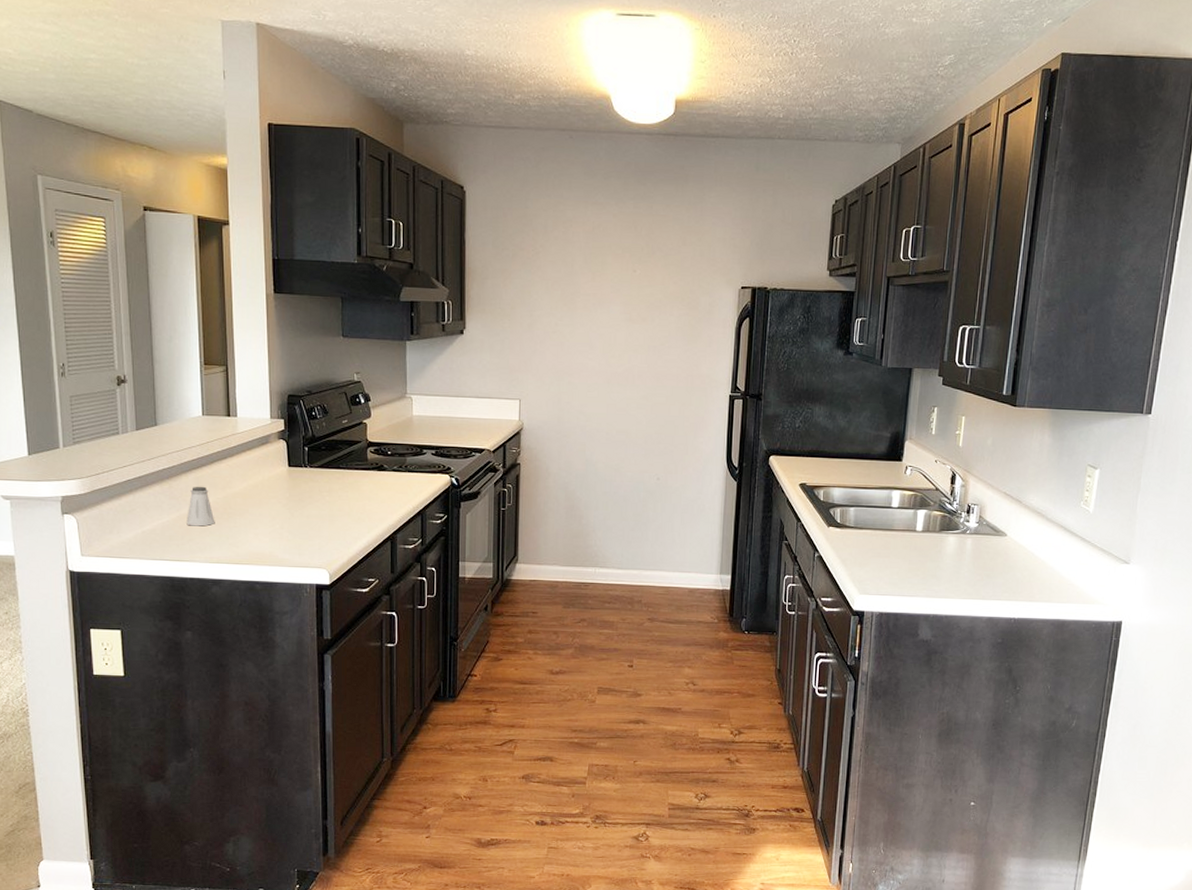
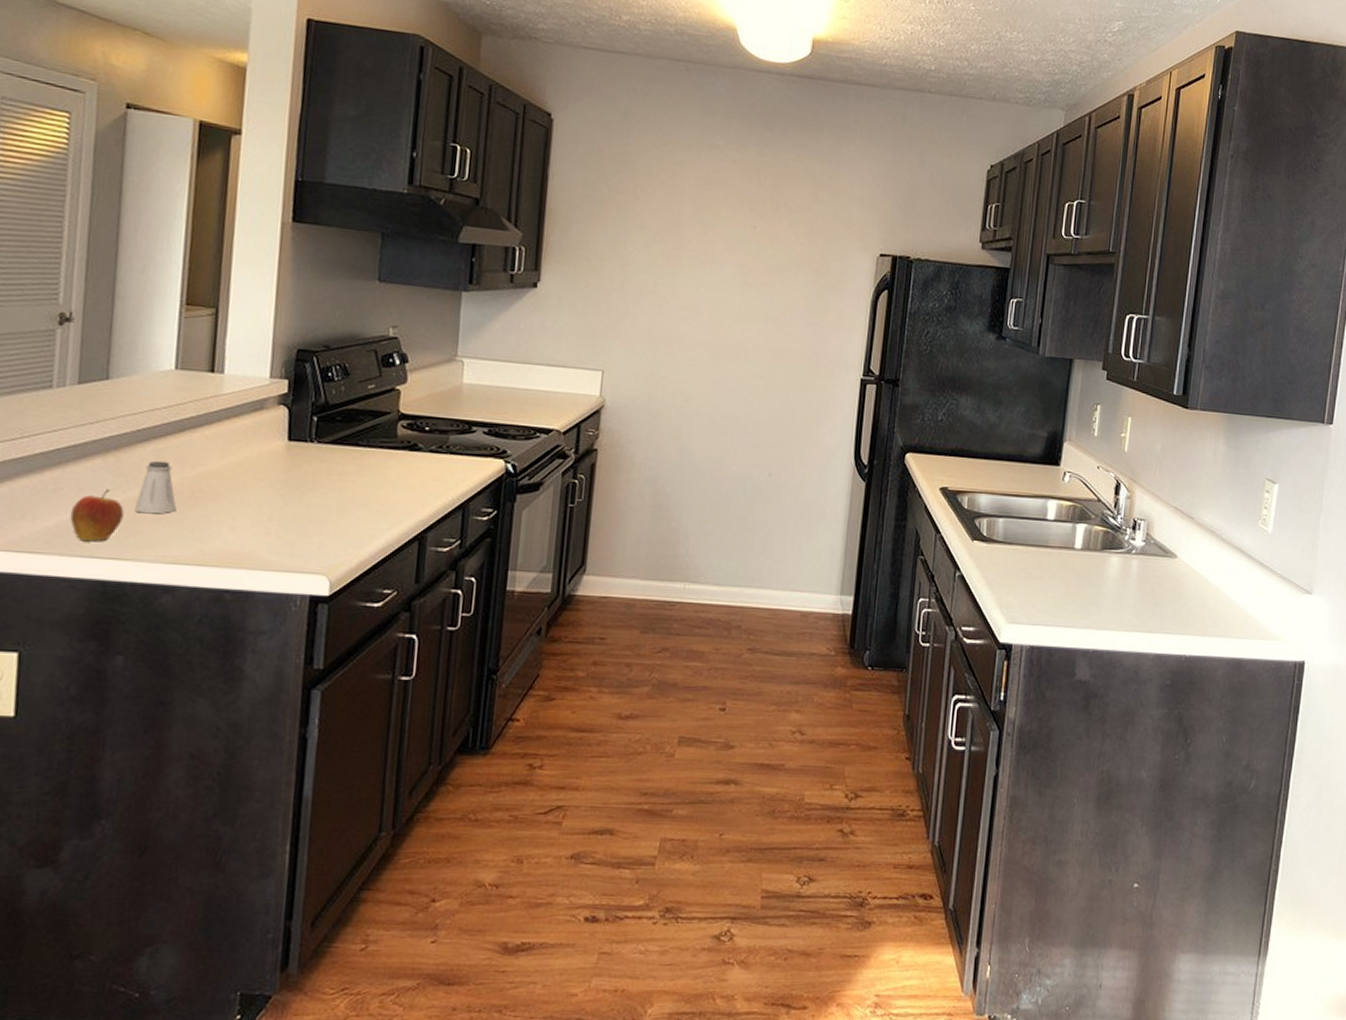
apple: none [143,508,179,548] -> present [70,488,124,542]

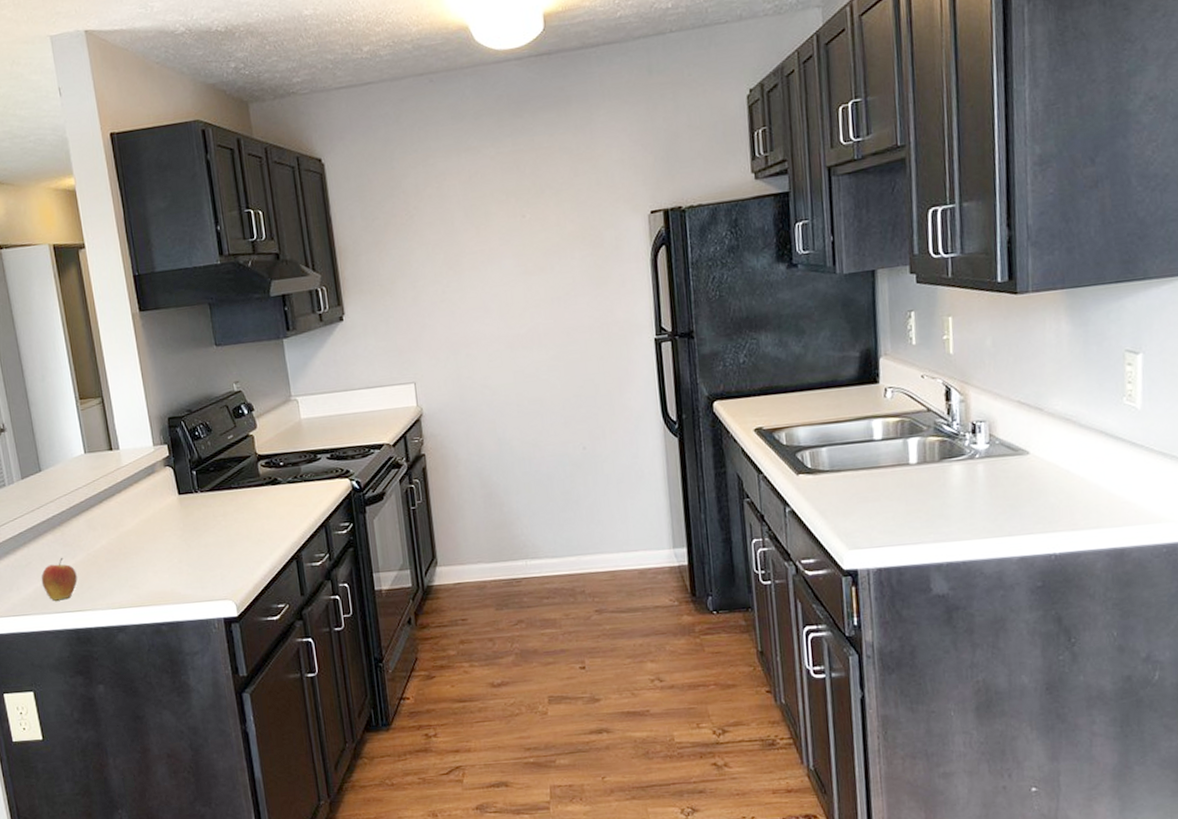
saltshaker: present [135,460,177,515] -> none [83,528,112,573]

